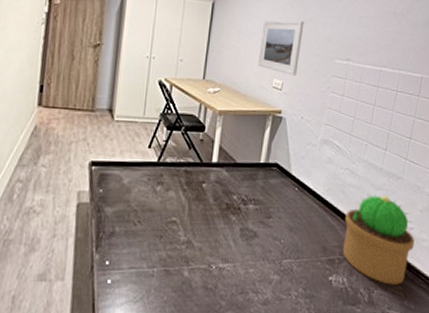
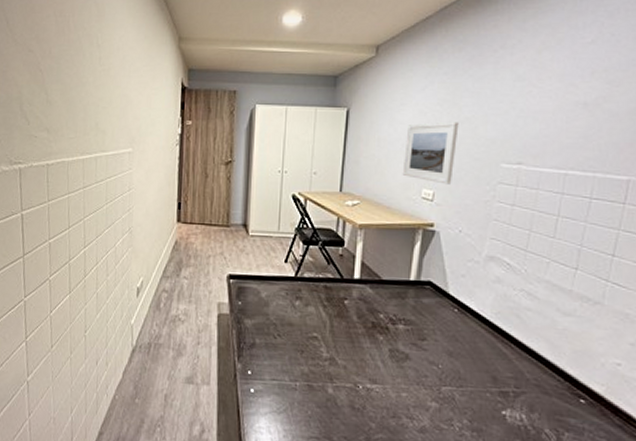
potted cactus: present [342,193,414,285] -> none [518,319,623,430]

